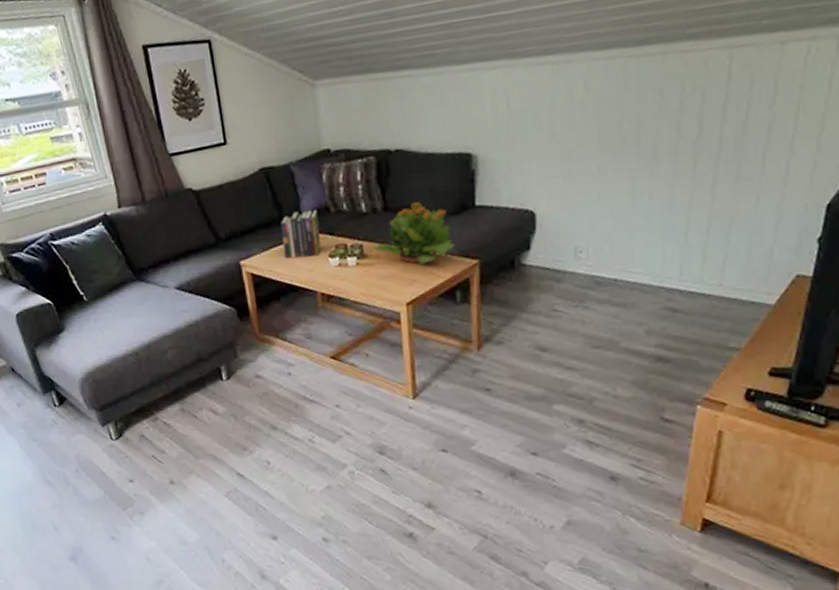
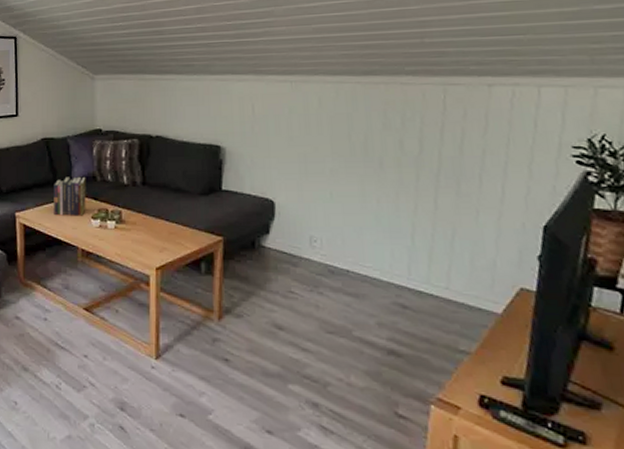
potted flower: present [373,202,455,264] -> none [131,181,202,235]

